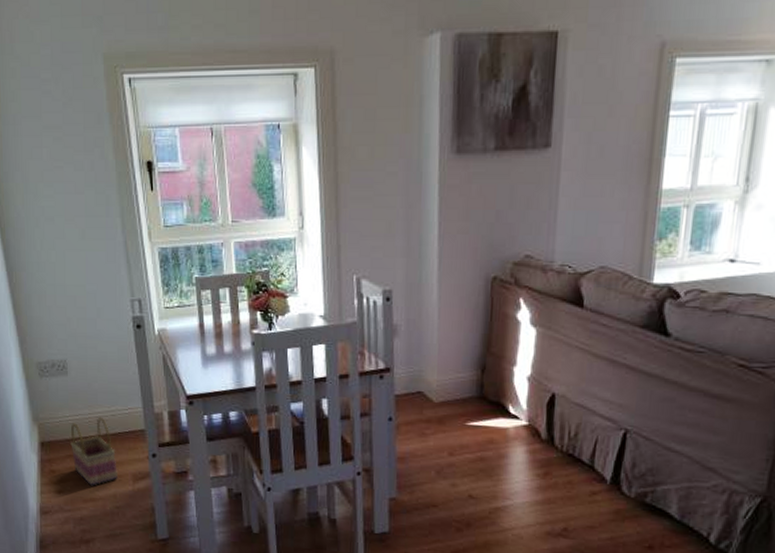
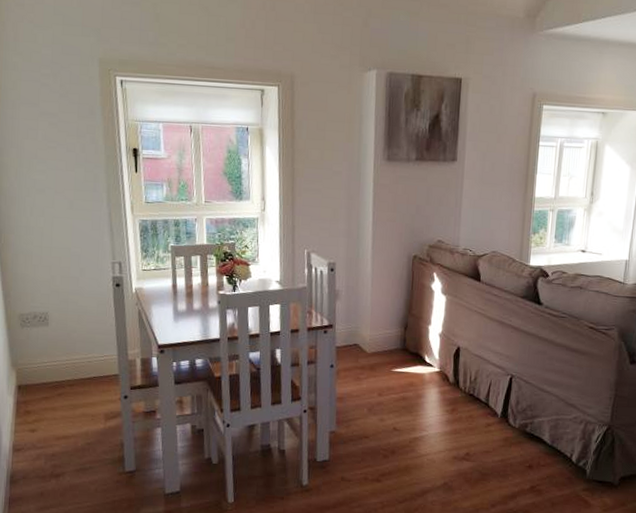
basket: present [70,416,118,486] -> none [47,363,91,425]

